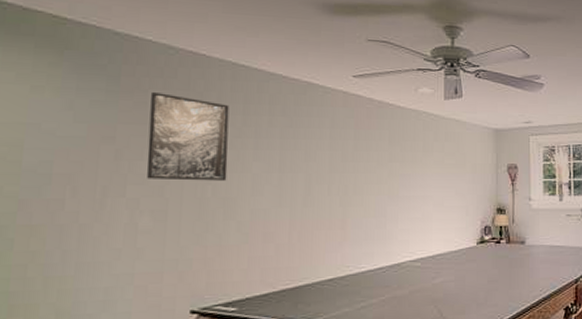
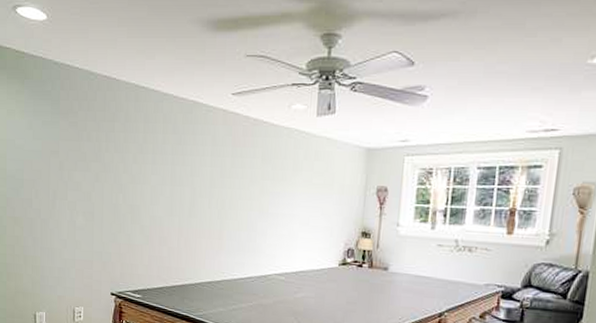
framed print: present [146,91,229,181] -> none [79,113,134,191]

